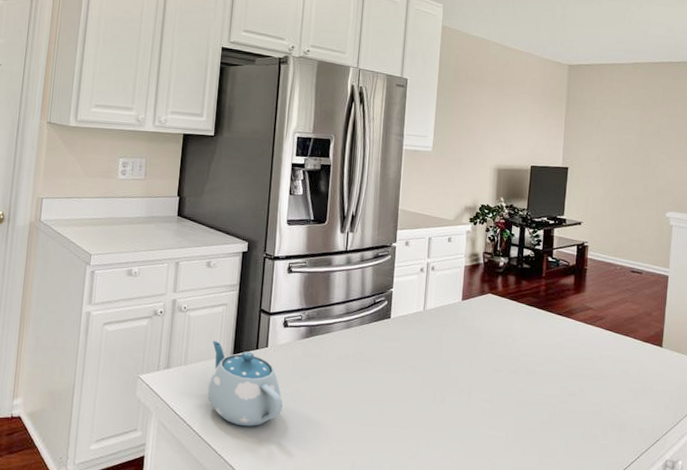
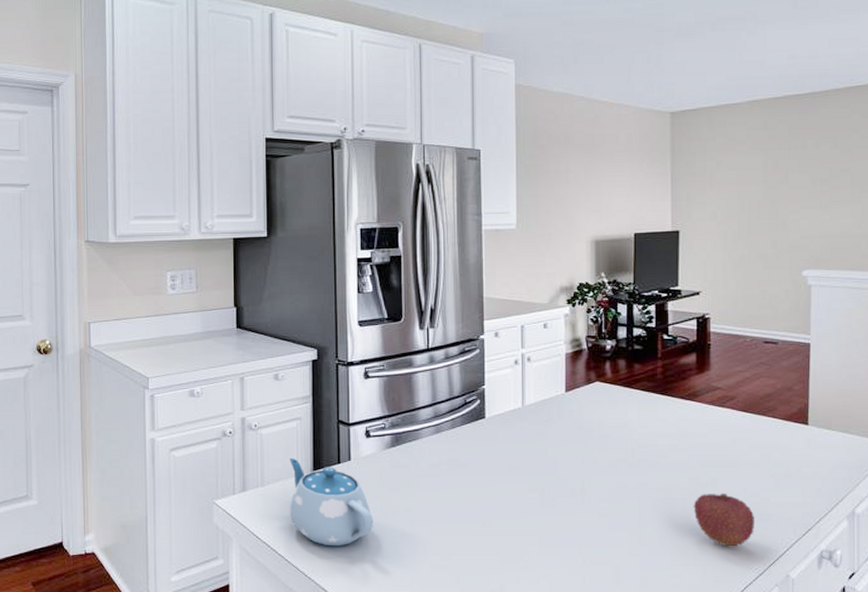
fruit: none [562,402,614,452] -> present [693,493,755,547]

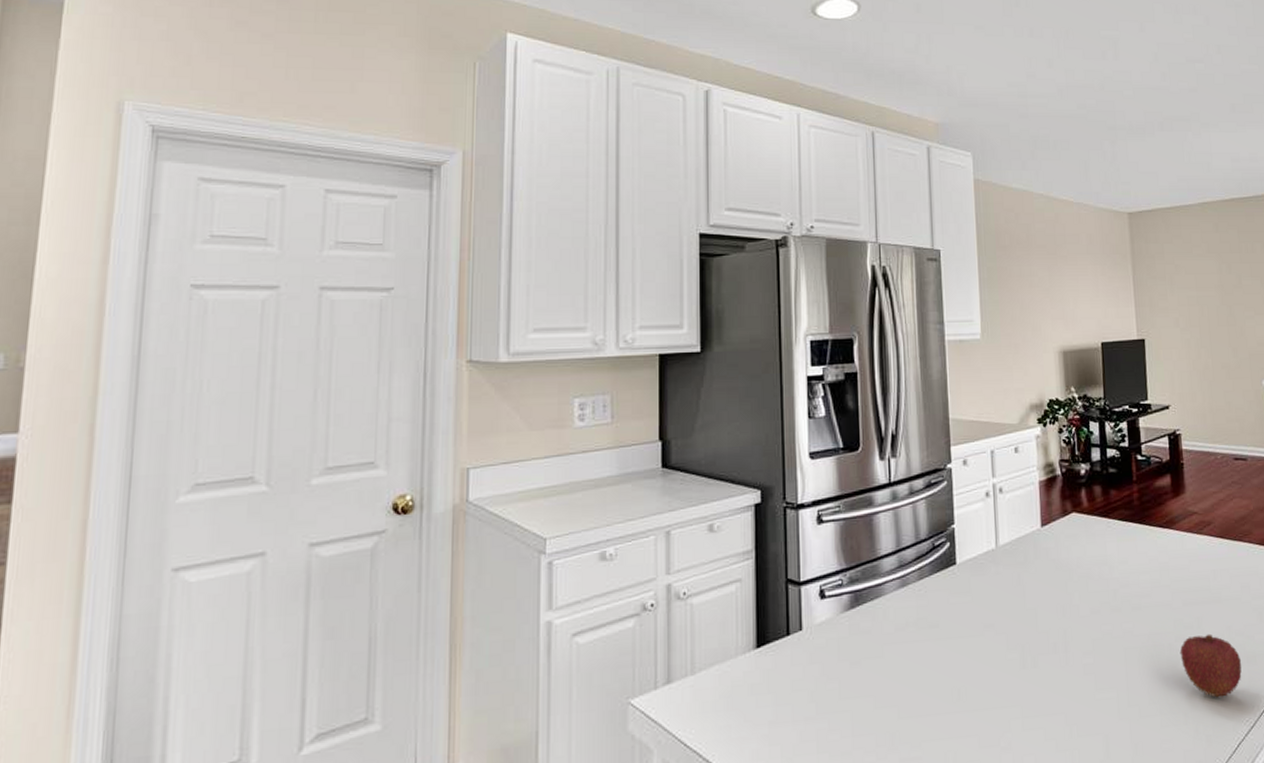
teapot: present [290,457,373,546] -> none [727,632,831,748]

